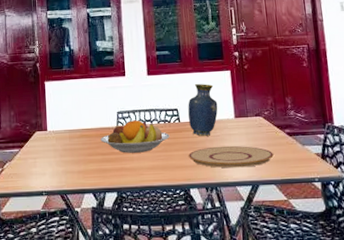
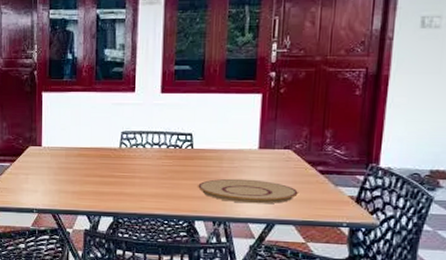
fruit bowl: present [100,120,170,153] -> none [100,142,179,178]
vase: present [188,83,218,136] -> none [204,106,241,166]

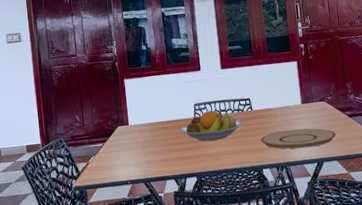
fruit bowl: none [100,142,179,178] -> present [179,110,243,141]

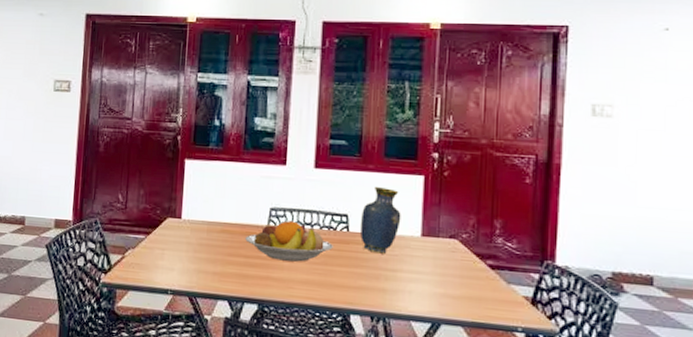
vase: none [259,74,287,122] -> present [360,186,401,254]
plate: present [261,128,336,149] -> none [354,268,466,300]

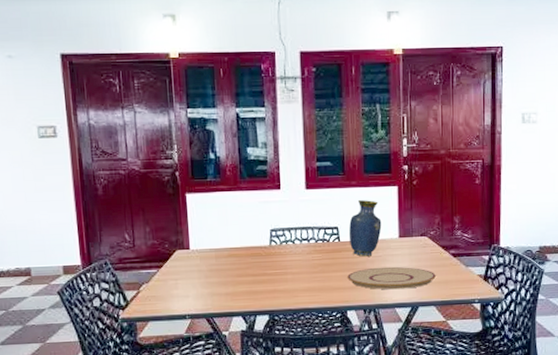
fruit bowl: present [245,220,333,262] -> none [251,238,328,274]
plate: none [354,268,466,300] -> present [347,266,436,290]

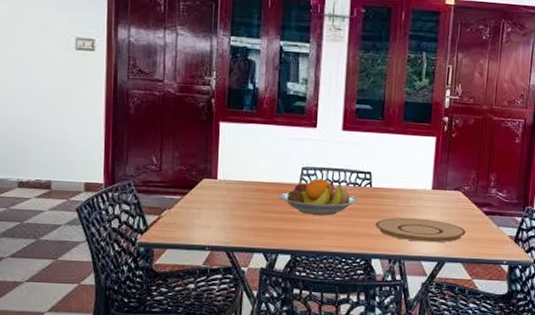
fruit bowl: none [251,238,328,274] -> present [279,179,358,216]
vase: present [349,199,382,257] -> none [381,146,416,206]

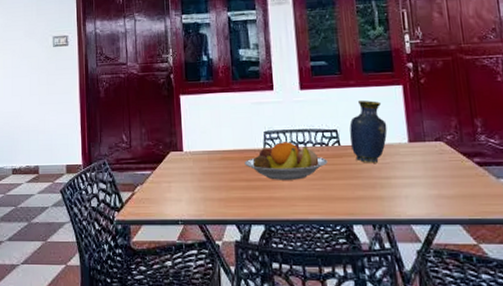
plate: present [375,217,466,243] -> none [351,175,459,203]
vase: none [381,146,416,206] -> present [349,100,388,163]

